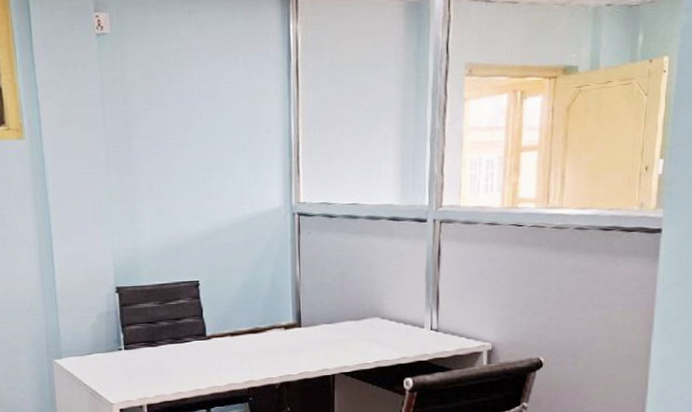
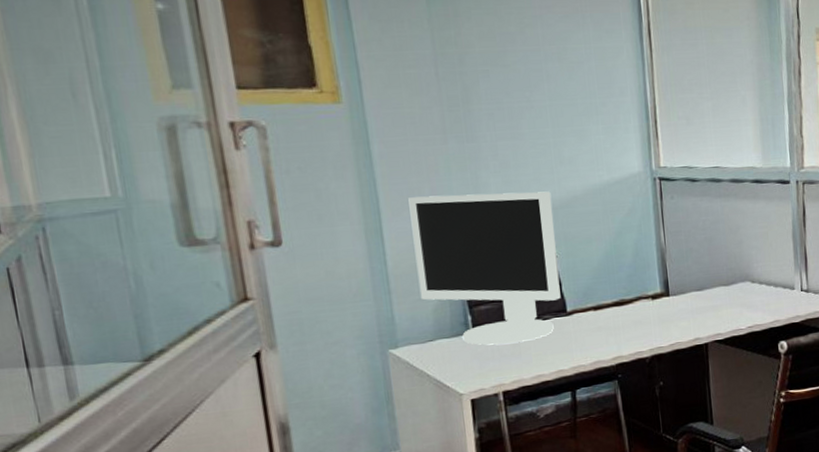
monitor: none [75,223,202,362] -> present [408,191,561,346]

